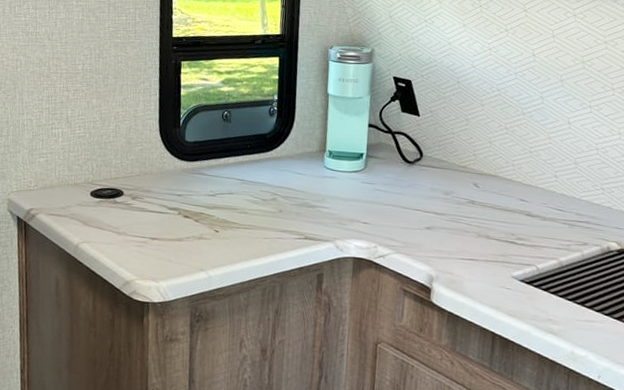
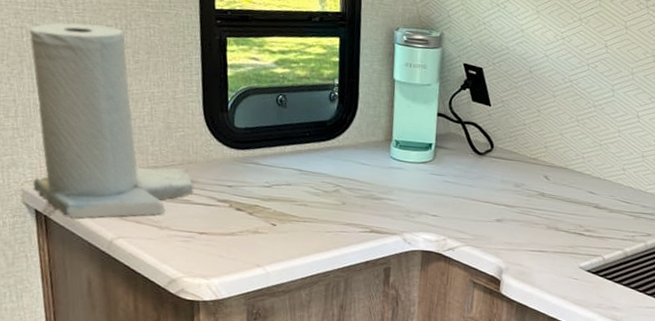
paper towel: none [17,54,148,224] -> present [29,22,193,218]

